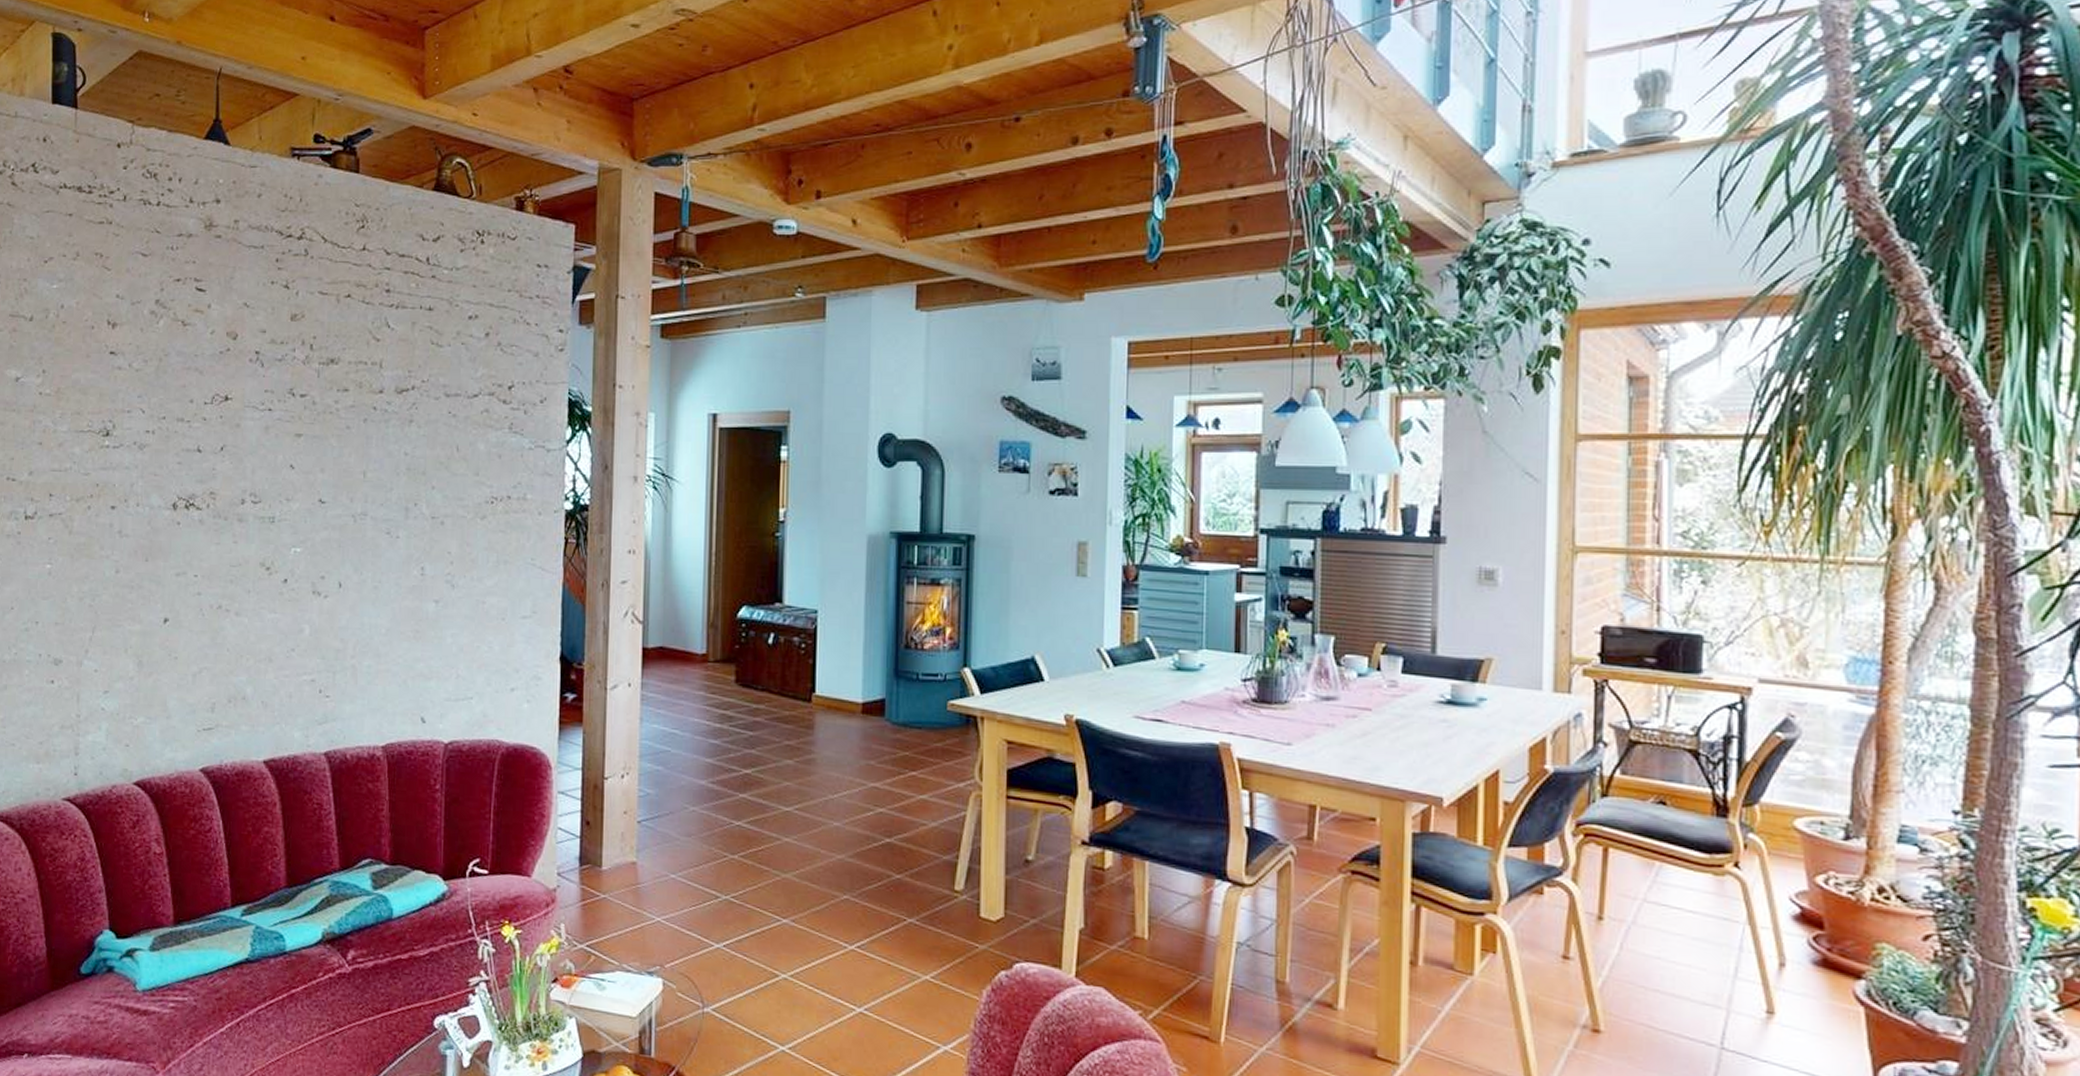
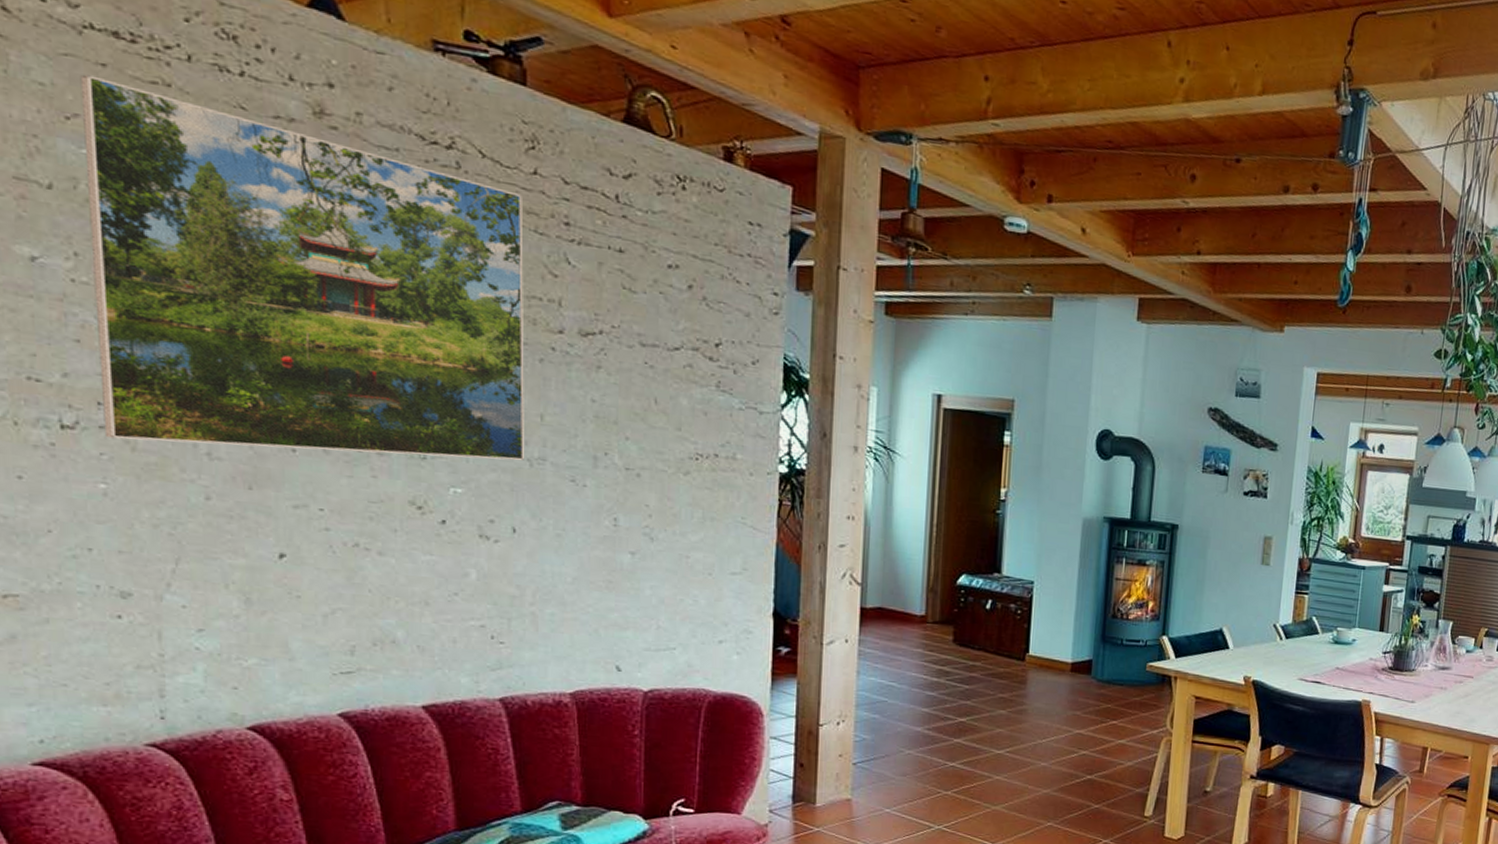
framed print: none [52,225,354,525] -> present [80,74,524,461]

